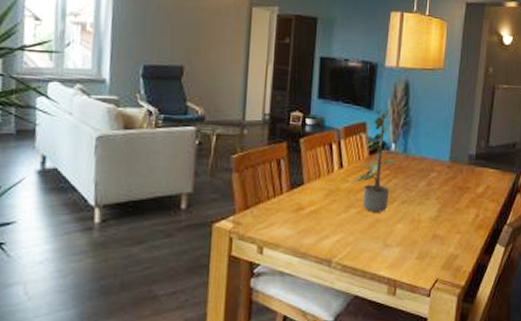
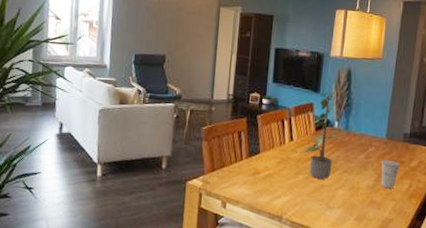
cup: none [444,186,465,220] -> present [380,160,400,189]

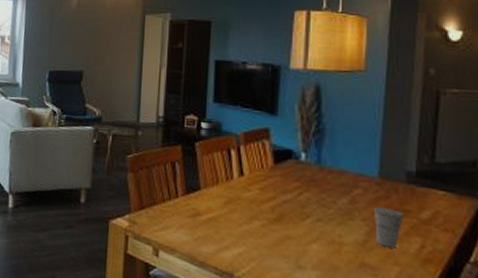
potted plant: present [298,90,341,179] -> none [252,111,310,229]

